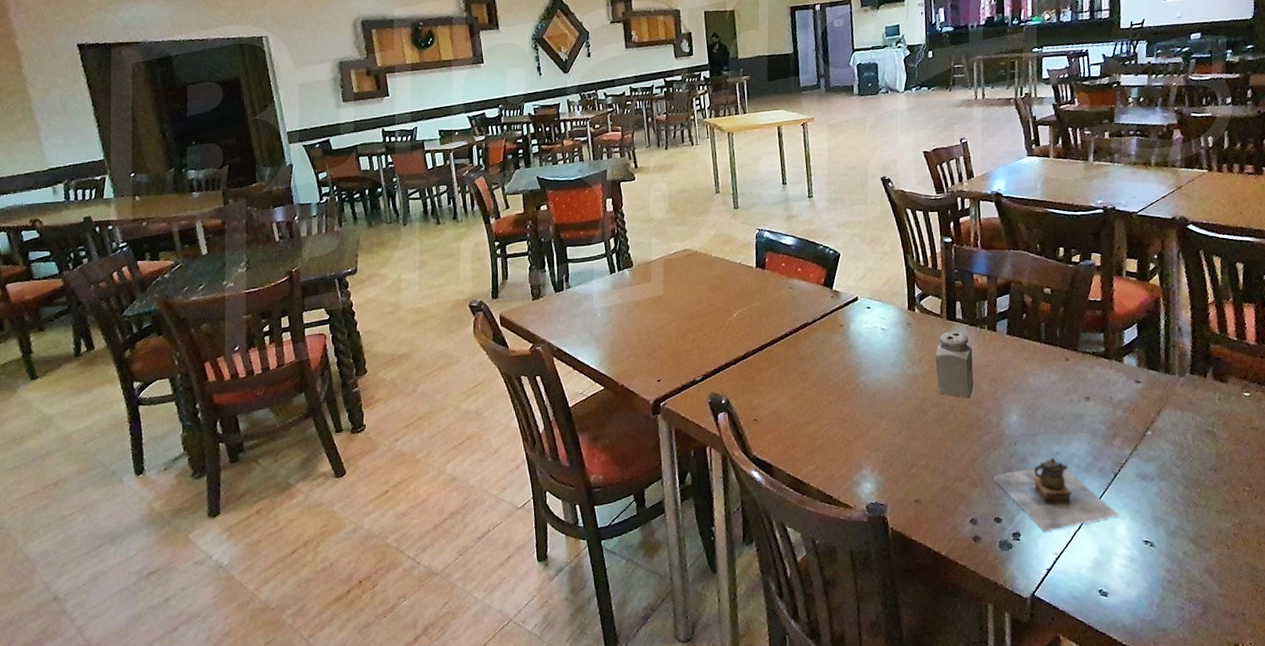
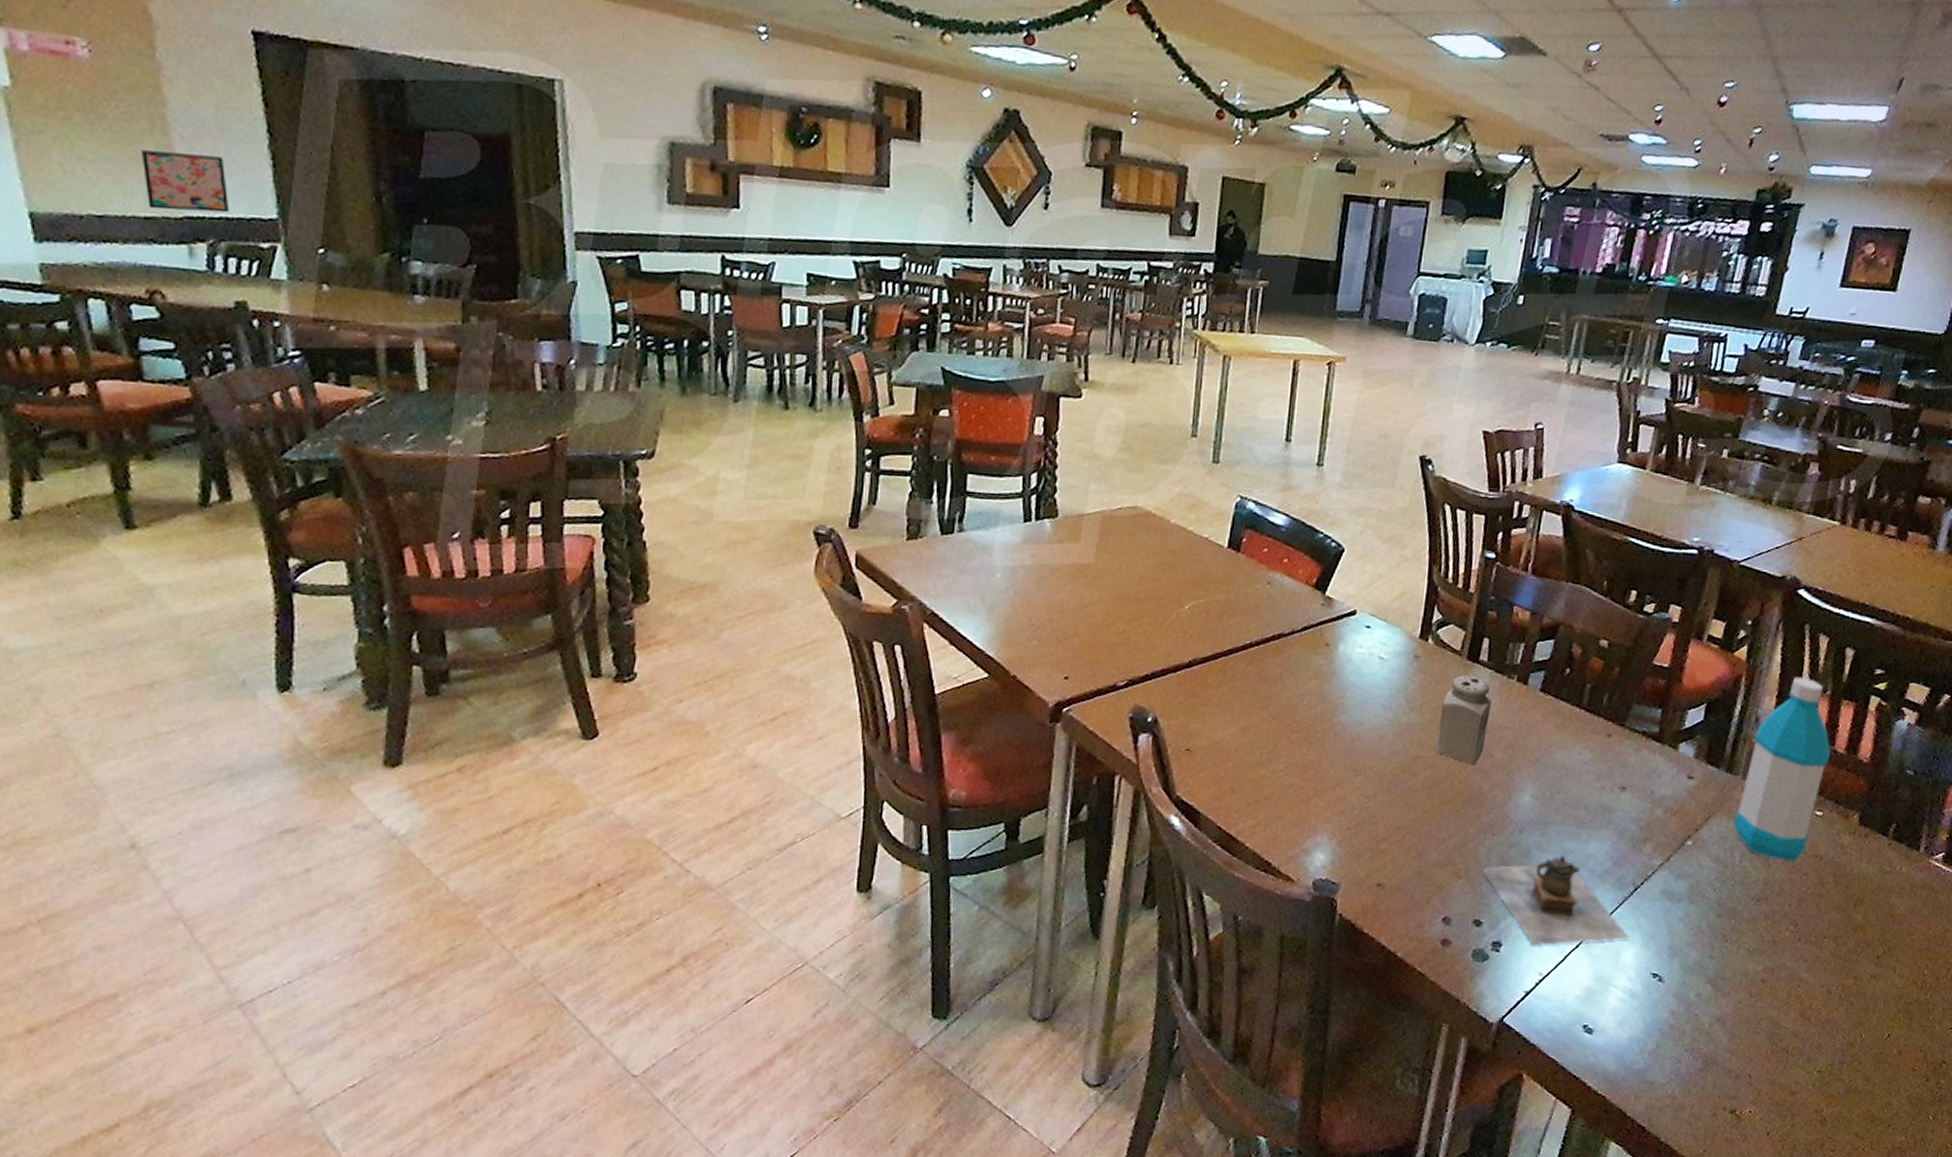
wall art: none [19,127,75,168] -> present [140,150,230,213]
water bottle: none [1180,291,1245,436] -> present [1733,677,1831,862]

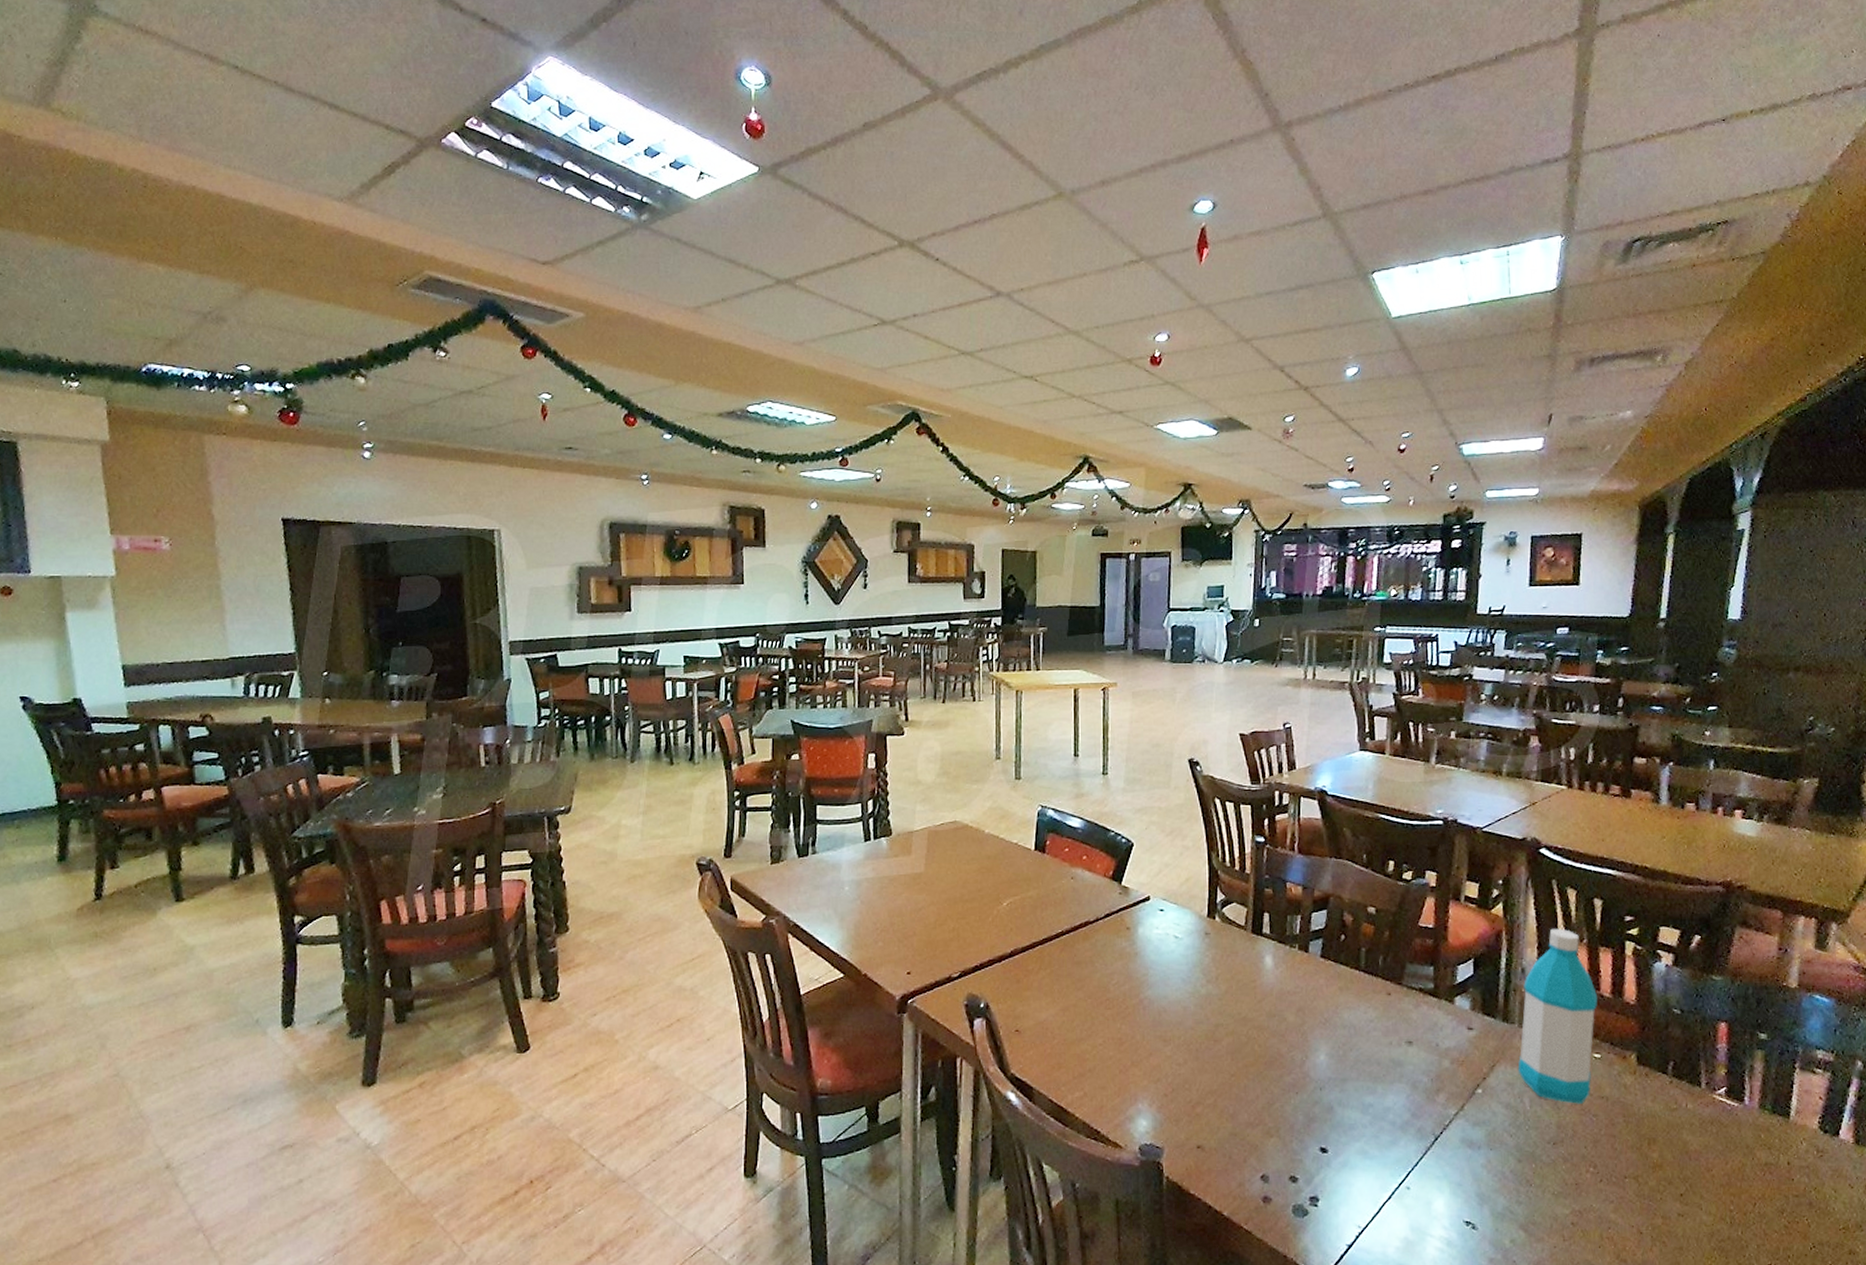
wall art: present [140,150,230,213] -> none [201,611,262,654]
salt shaker: present [1436,674,1492,765] -> none [1234,947,1279,1030]
teapot: present [1482,855,1631,946] -> none [1291,1110,1439,1199]

